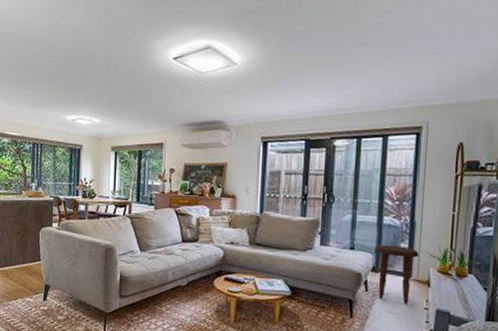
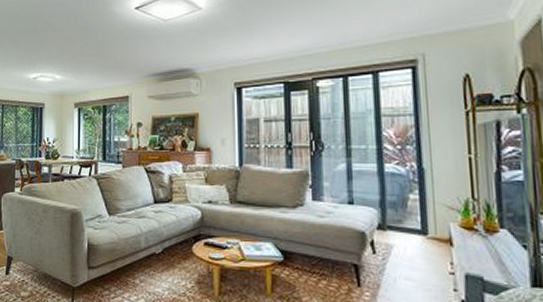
side table: present [375,245,419,304] -> none [378,197,434,269]

